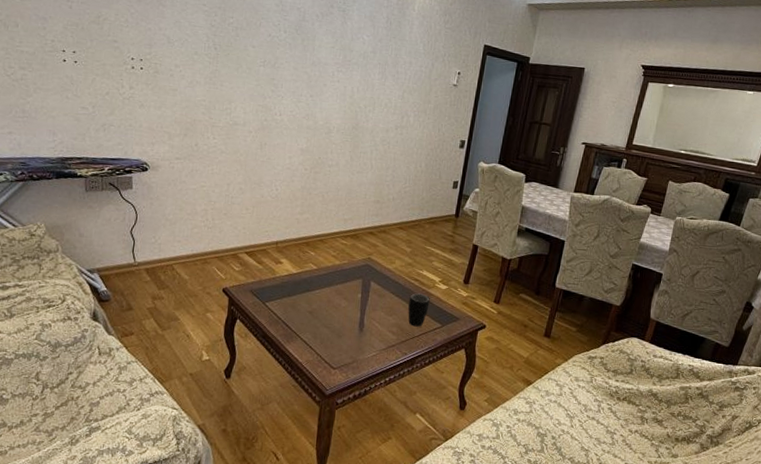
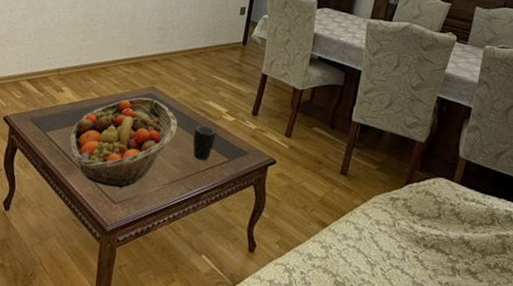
fruit basket: none [289,267,394,355] -> present [69,97,178,189]

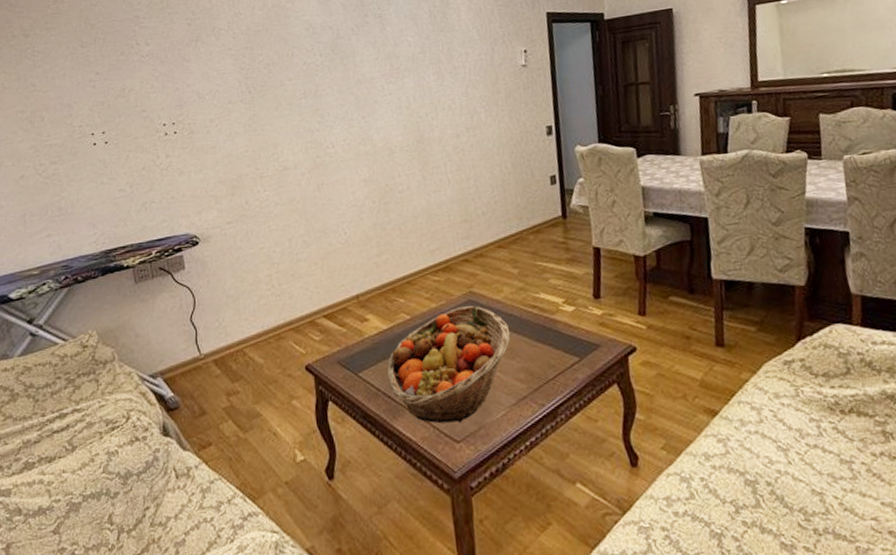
mug: present [193,125,216,161] -> none [530,323,559,367]

